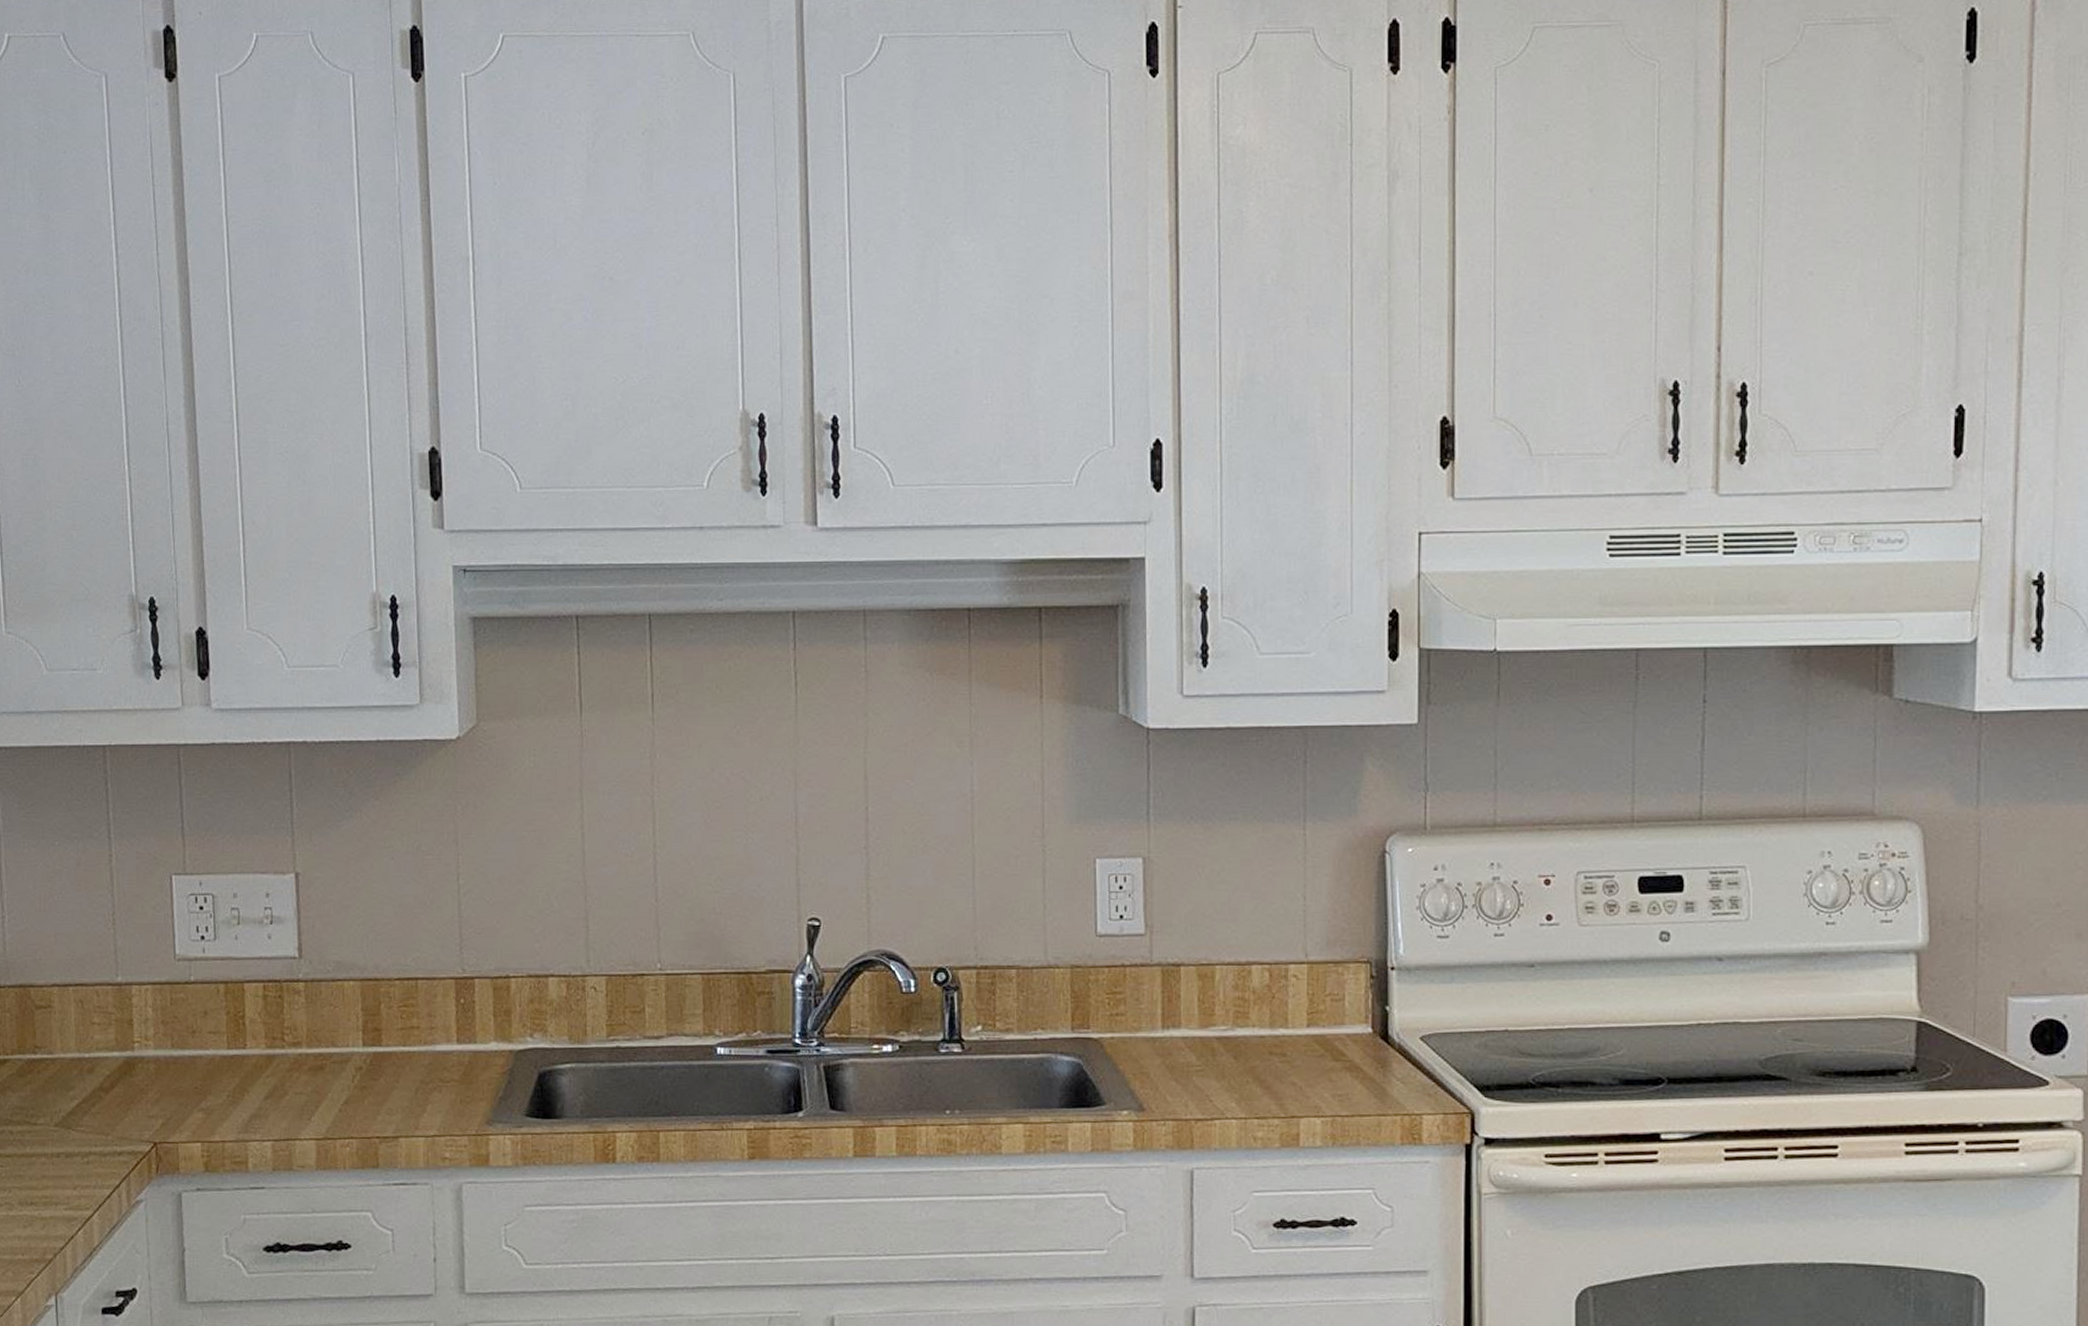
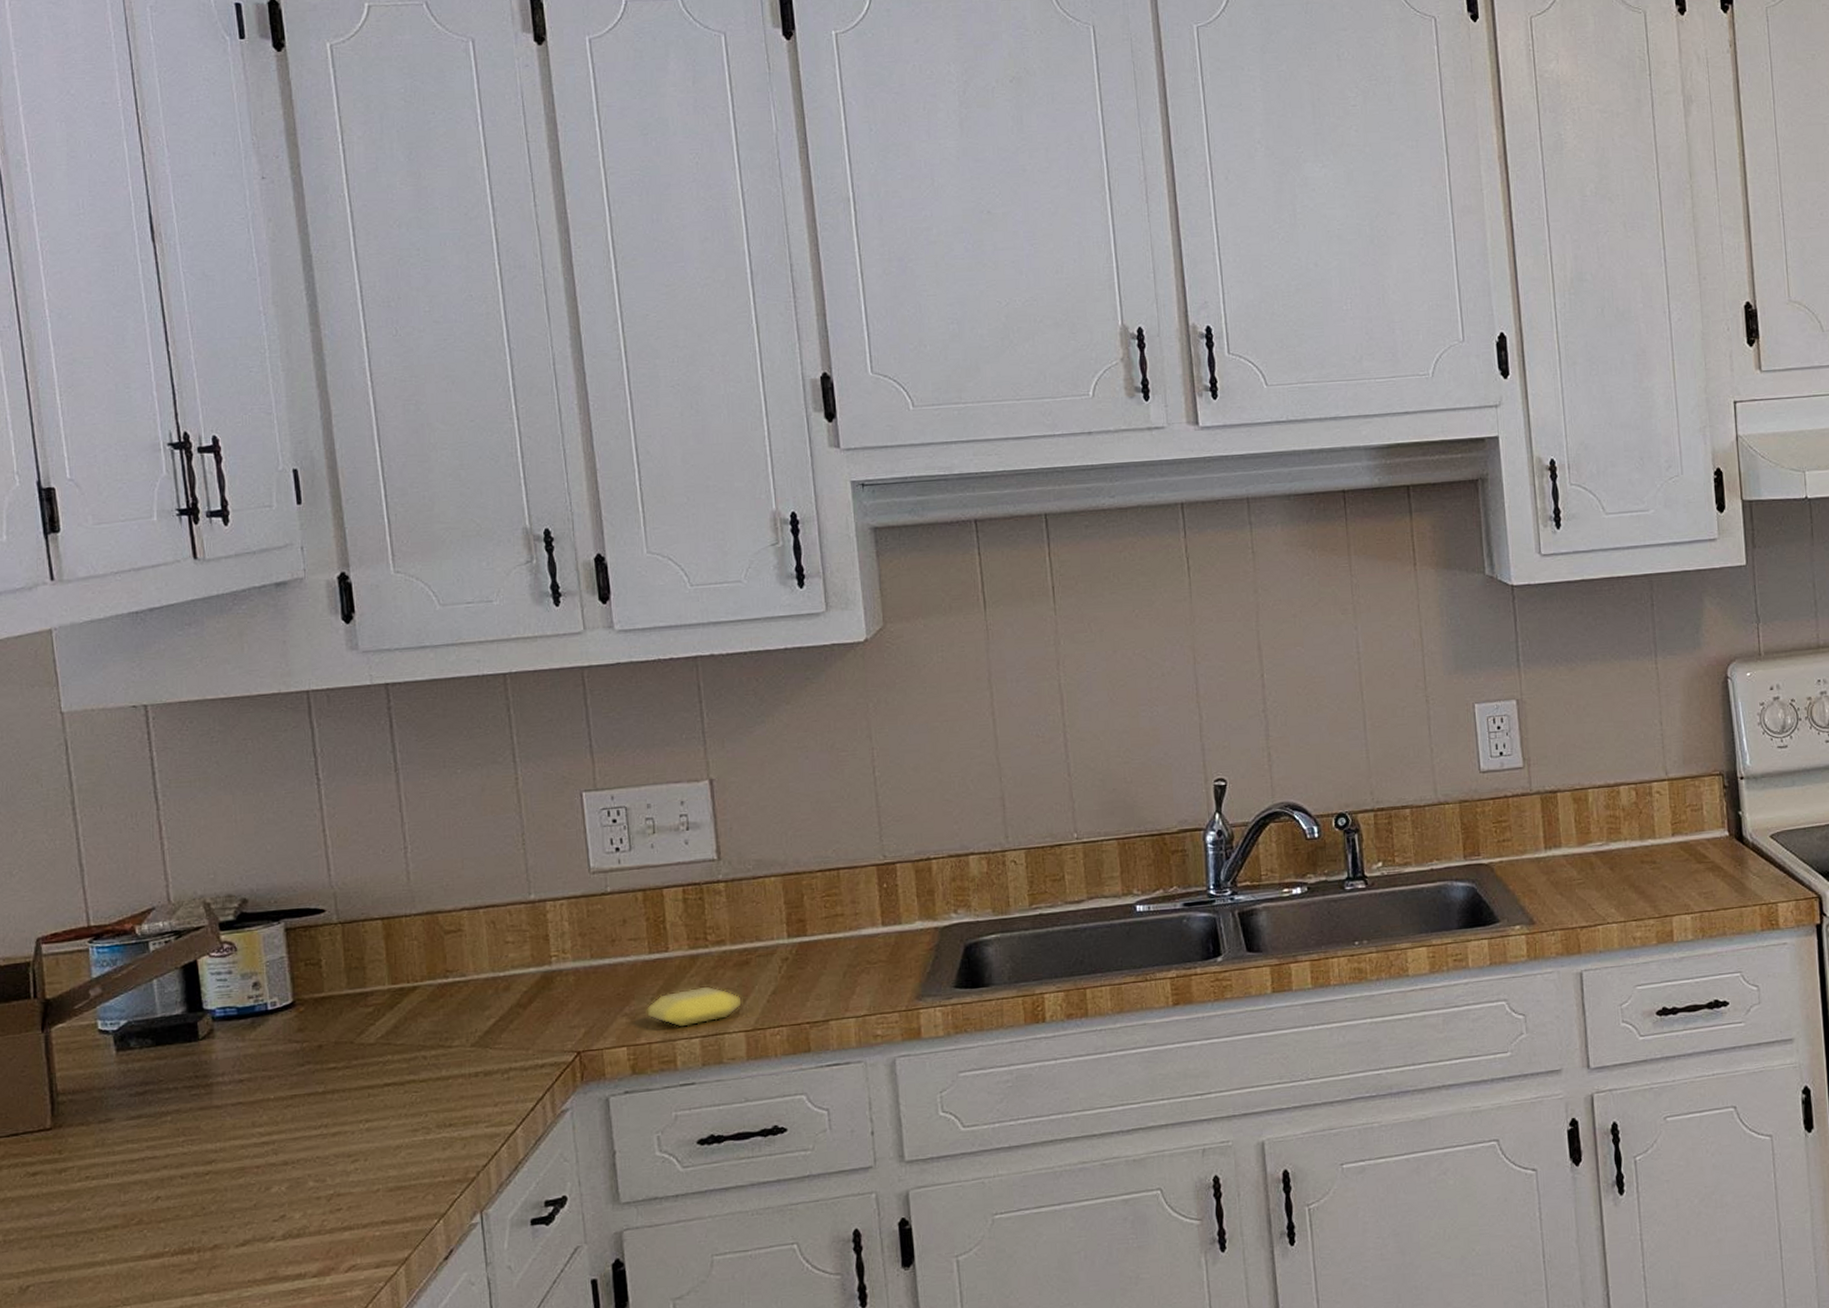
soap bar: none [221,1087,315,1130] -> present [645,985,743,1028]

